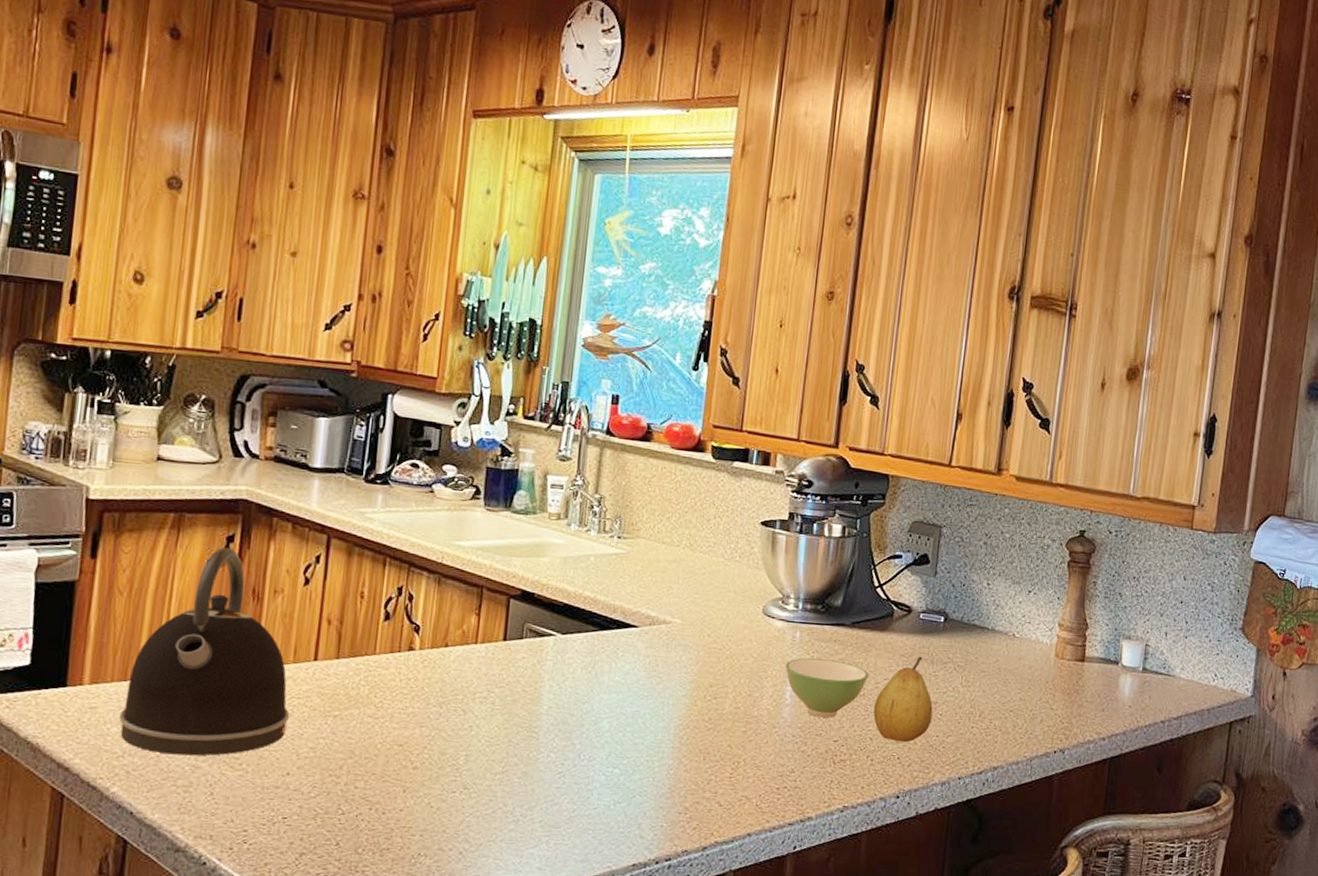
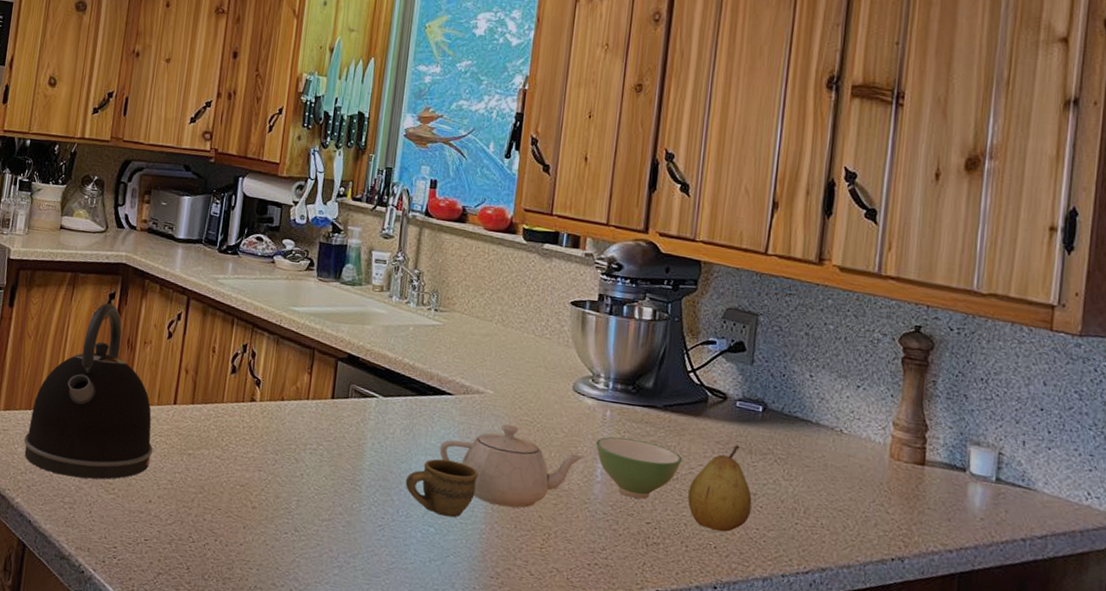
cup: none [587,696,665,756] -> present [405,458,478,518]
teapot: none [624,654,775,740] -> present [439,424,586,508]

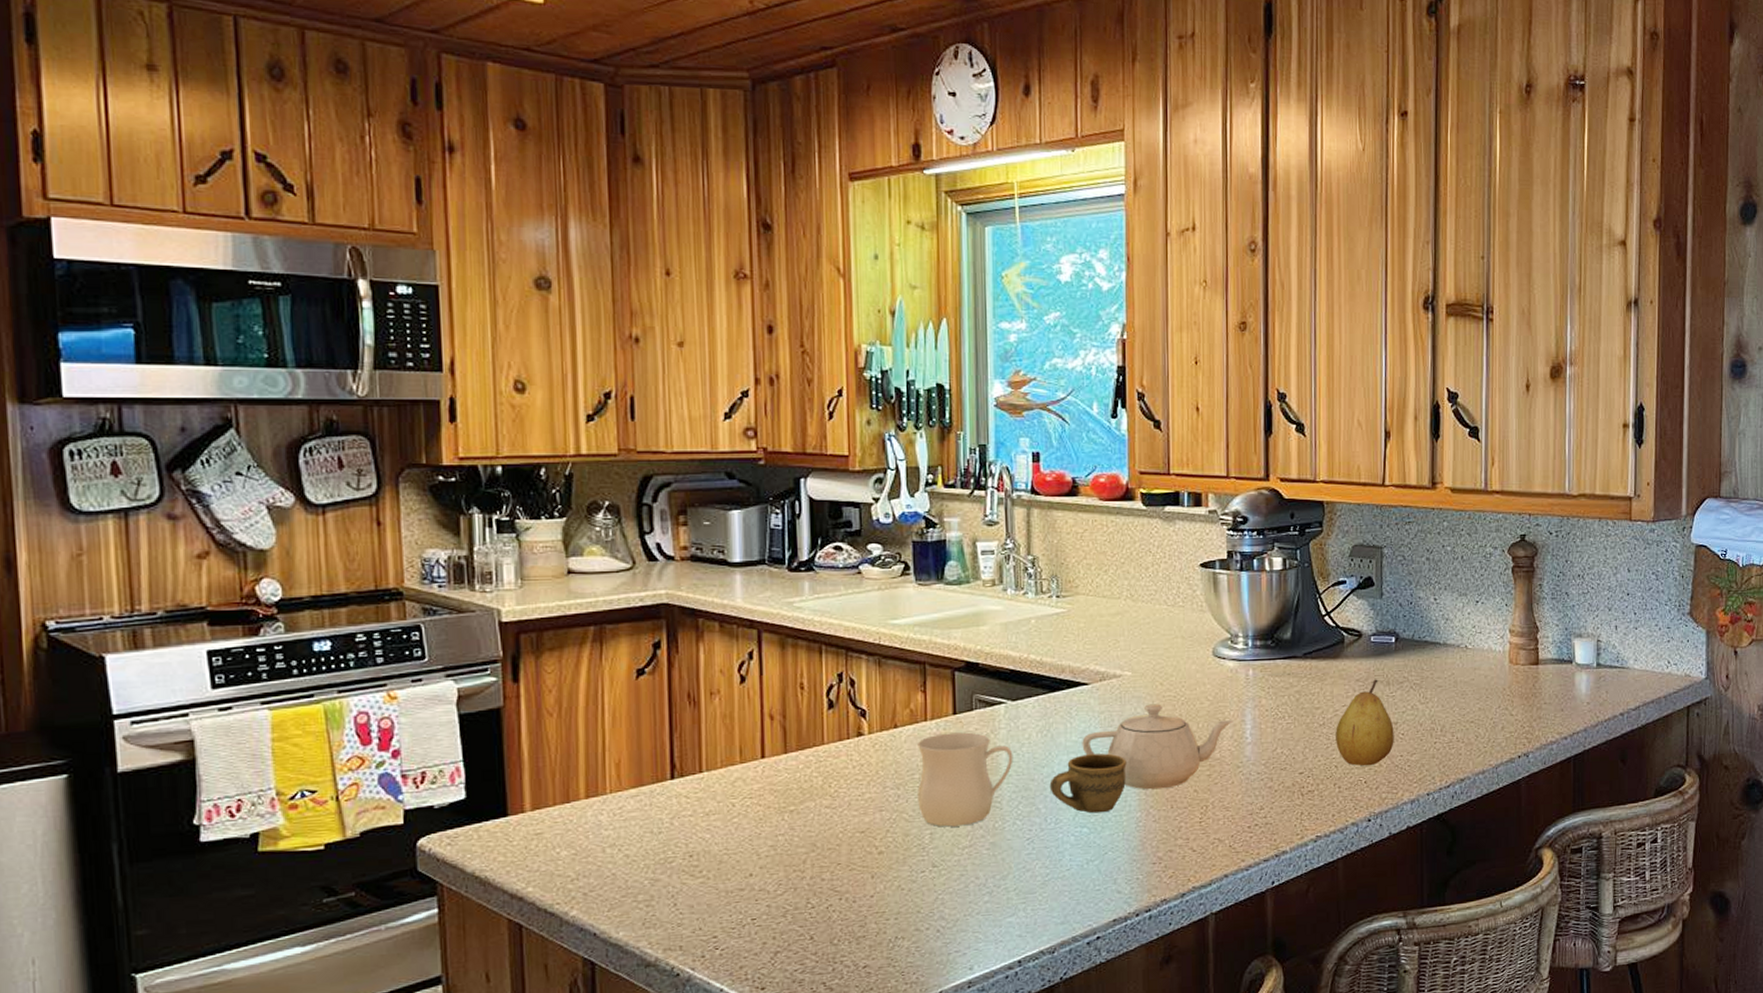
kettle: present [23,303,154,480] -> none [567,655,745,871]
mug: none [291,413,378,501] -> present [918,732,1013,827]
bowl: present [595,437,682,500] -> none [1241,693,1326,752]

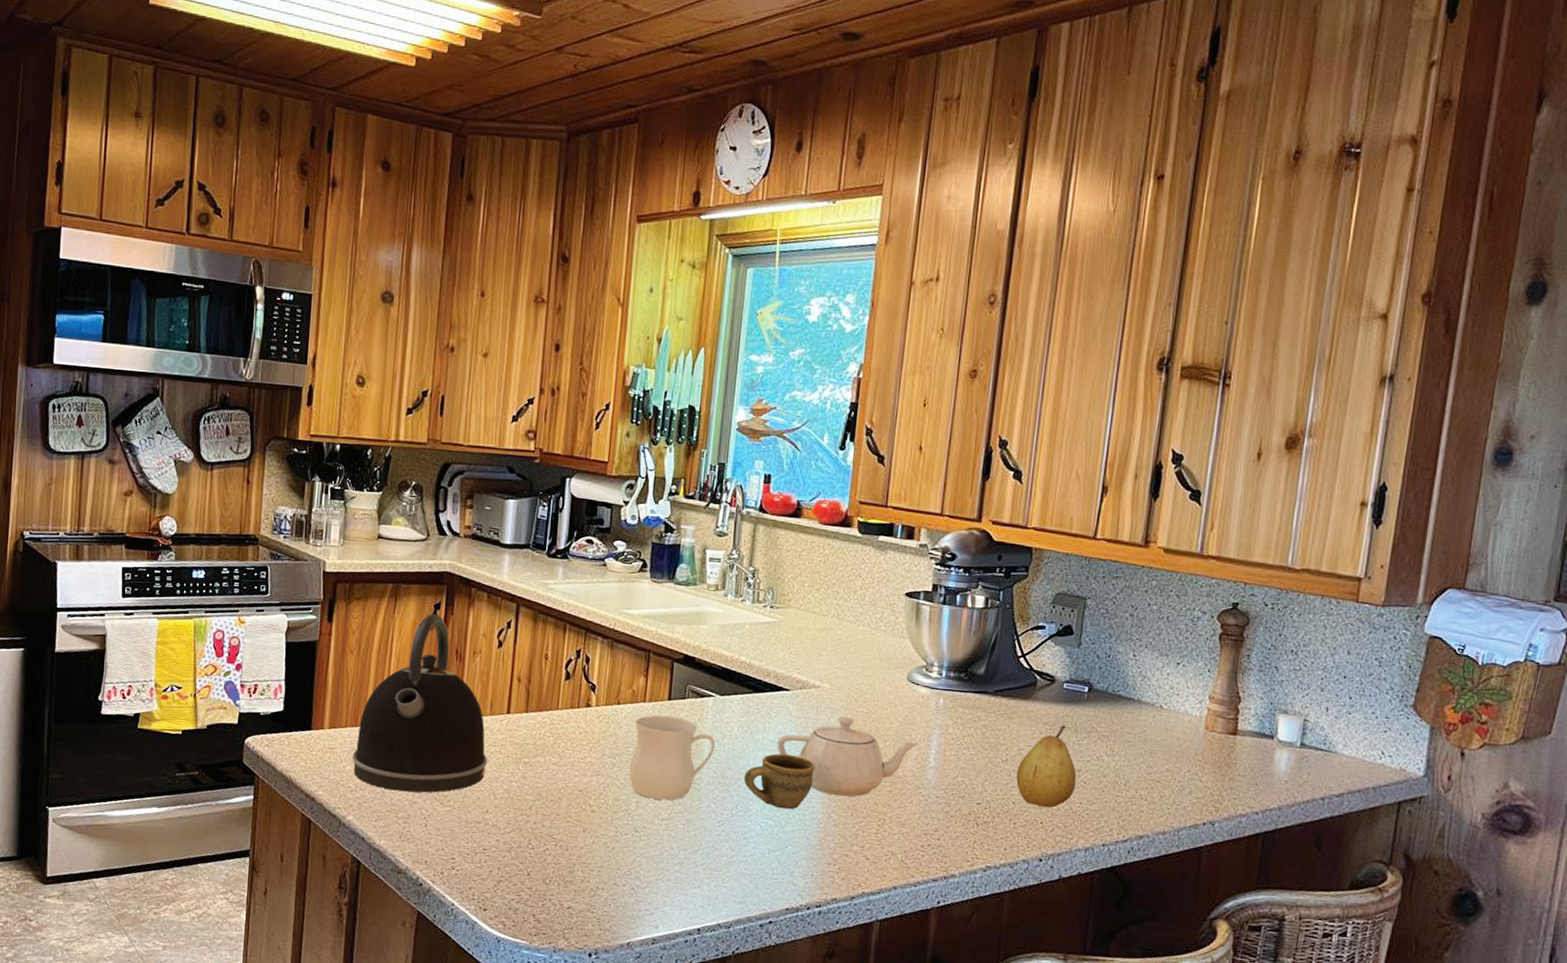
kettle: none [567,655,745,871] -> present [352,614,488,793]

